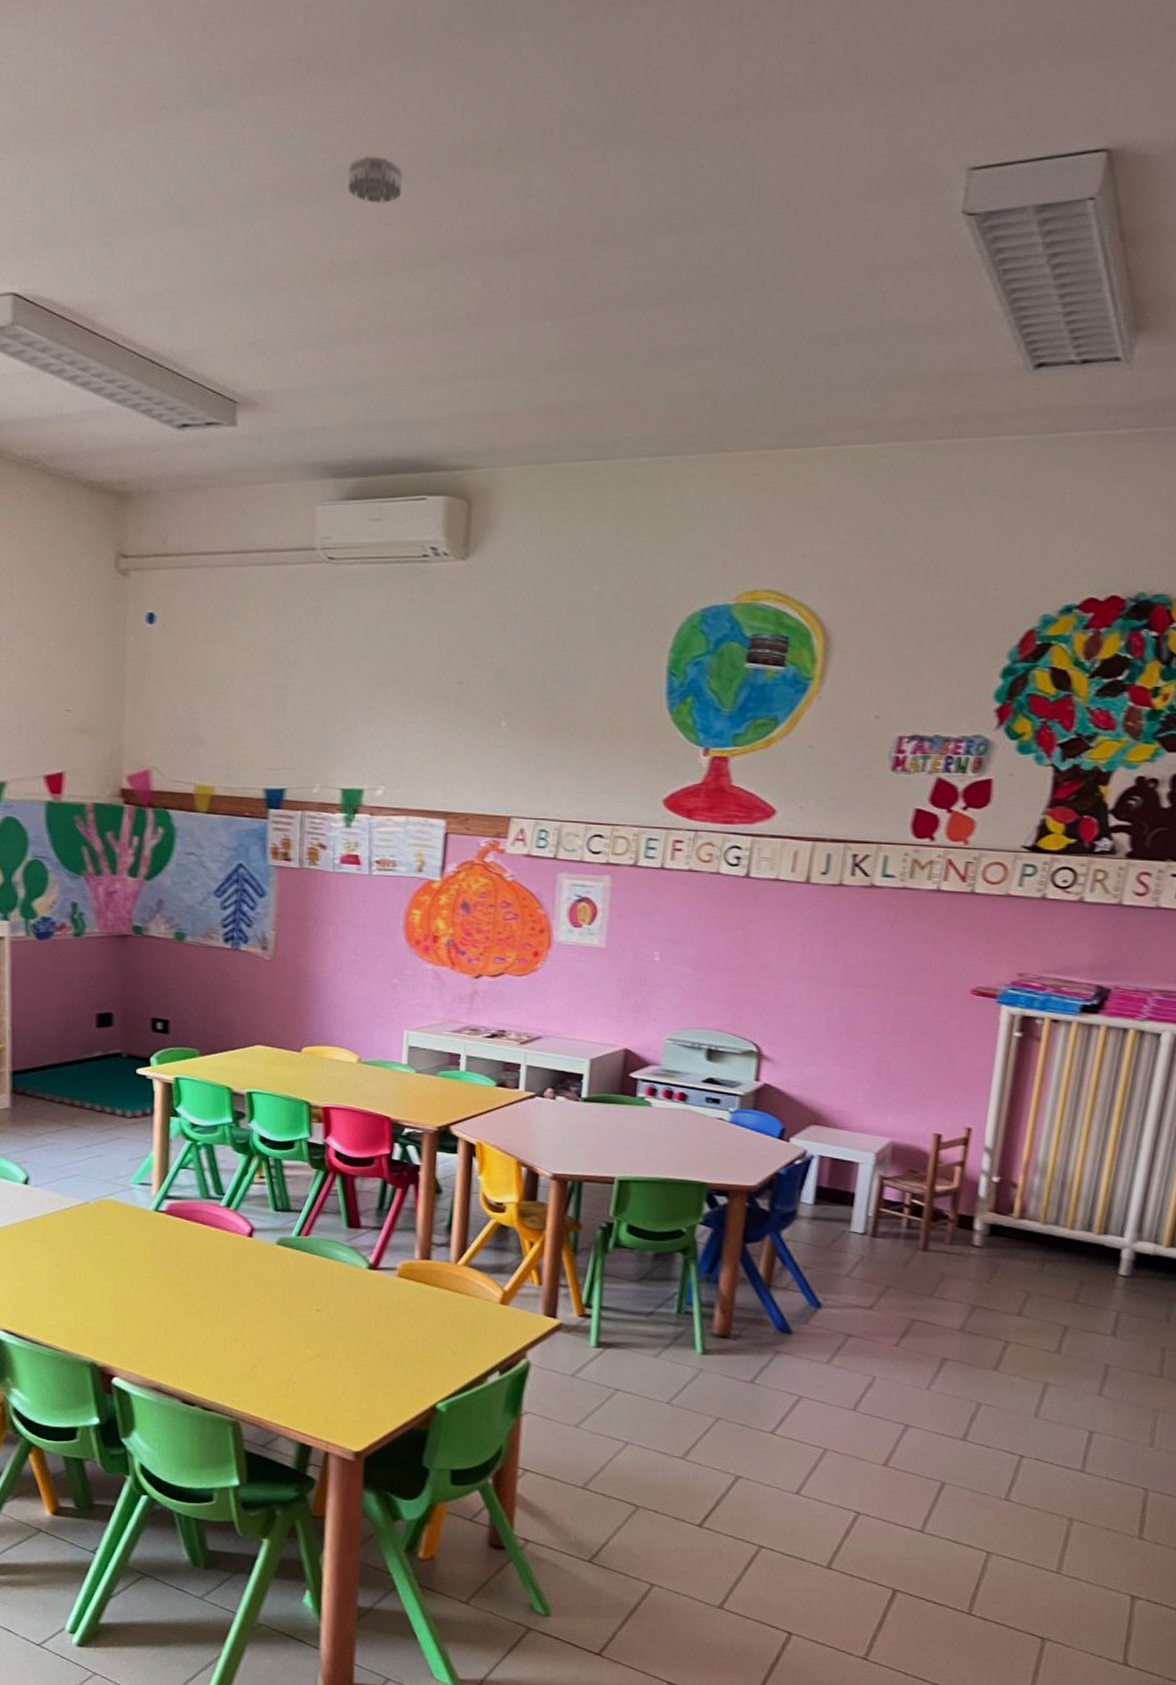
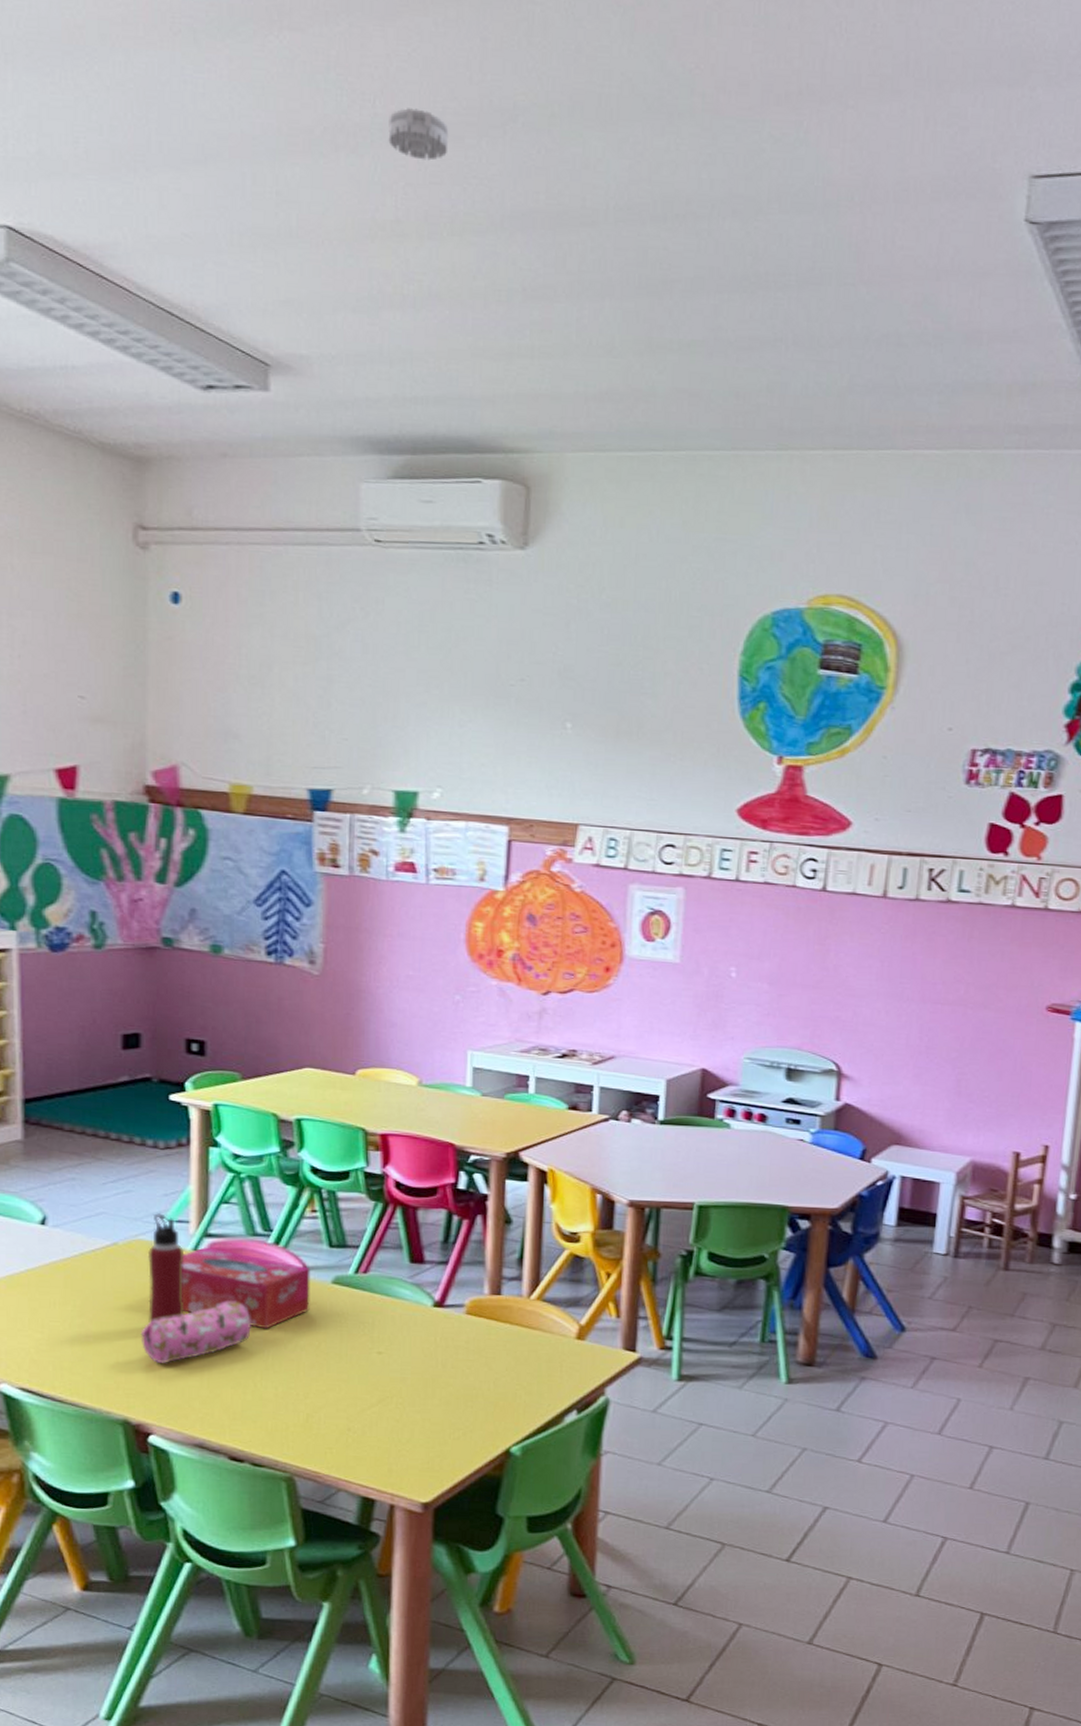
pencil case: none [107,1257,204,1313] -> present [140,1300,251,1364]
water bottle: none [114,1176,147,1275] -> present [148,1213,185,1323]
tissue box: none [143,1208,258,1285] -> present [181,1247,311,1329]

